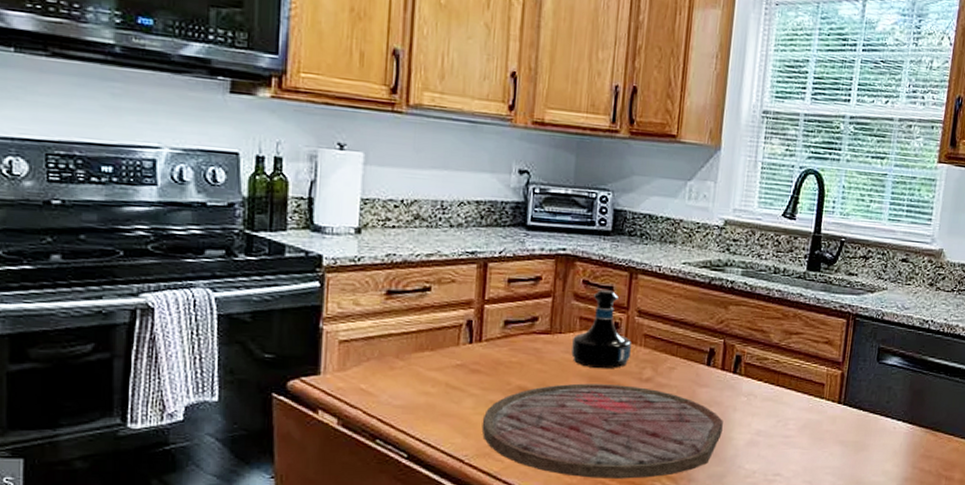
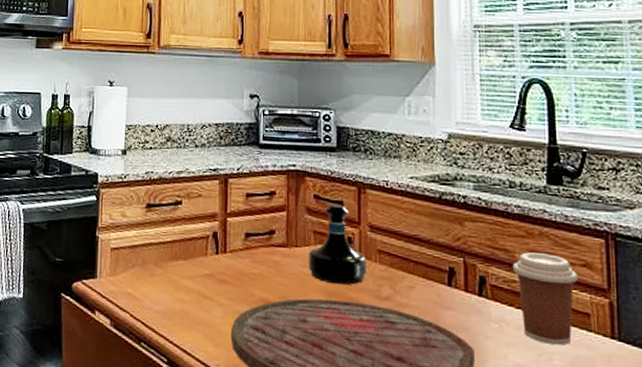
coffee cup: none [766,332,821,412] -> present [512,252,579,345]

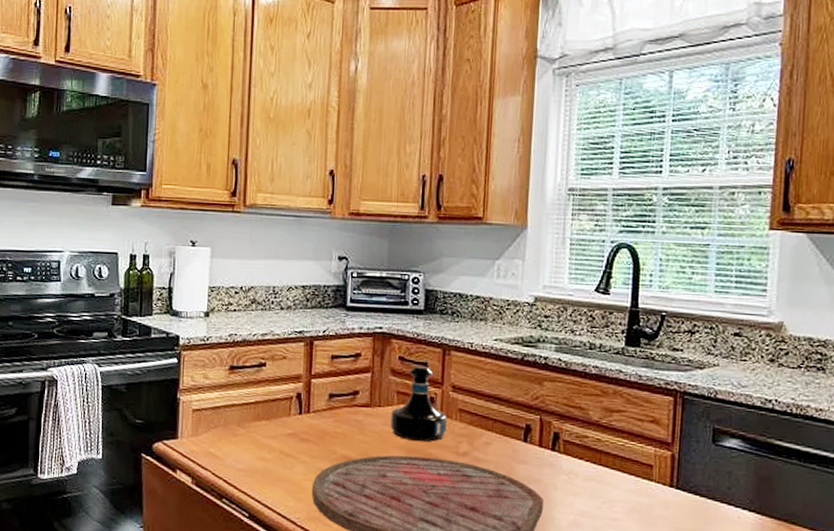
coffee cup: present [512,252,579,345] -> none [585,410,646,494]

